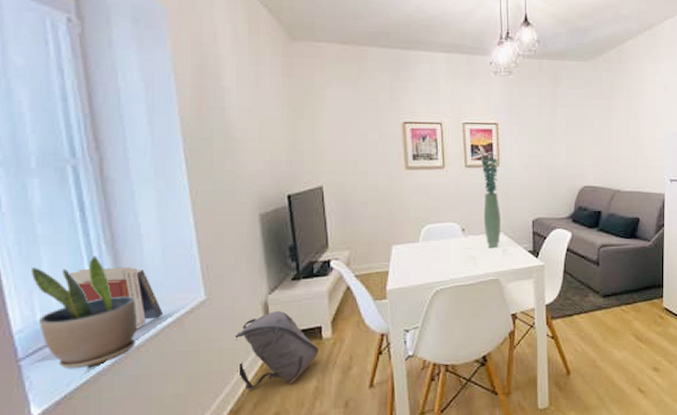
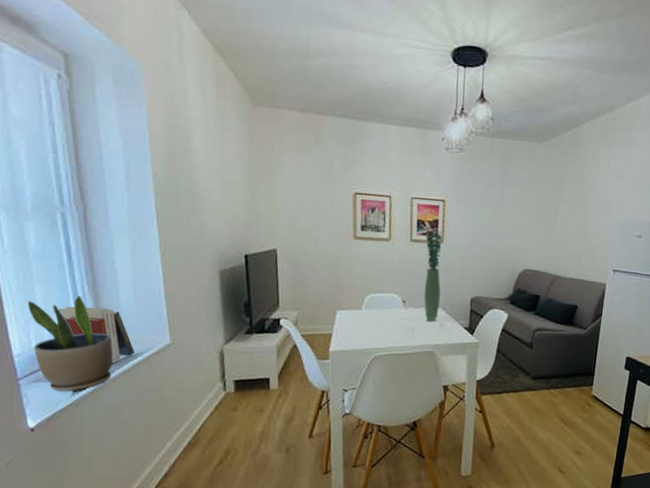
backpack: present [234,311,318,390] -> none [194,360,266,427]

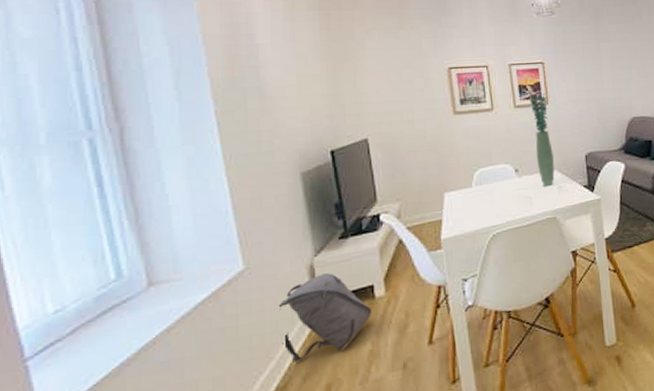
potted plant: present [27,295,113,392] -> none [40,234,166,364]
books: present [59,306,135,364] -> none [87,242,197,310]
backpack: none [194,360,266,427] -> present [278,273,372,363]

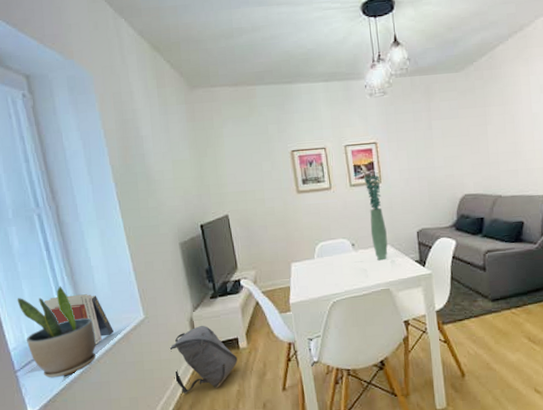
potted plant: none [40,234,166,364] -> present [17,286,97,378]
books: none [87,242,197,310] -> present [44,294,115,345]

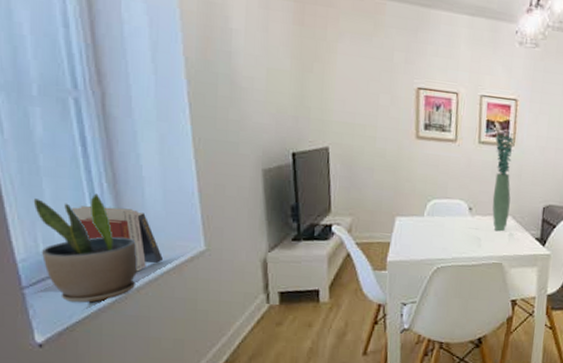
backpack: present [169,326,238,393] -> none [232,269,315,343]

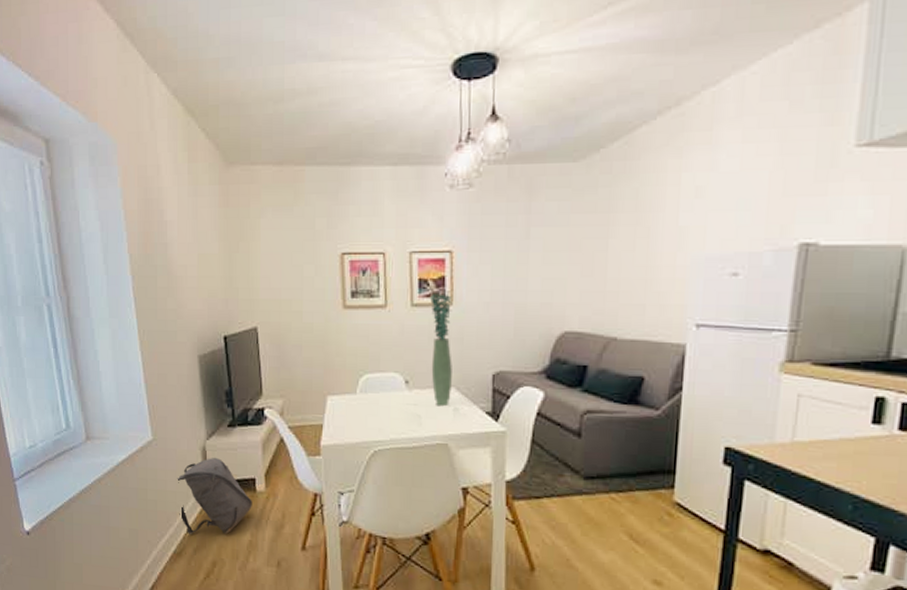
potted plant: present [33,193,137,304] -> none [20,390,98,494]
books: present [72,206,164,272] -> none [48,402,119,463]
backpack: none [232,269,315,343] -> present [177,458,252,534]

